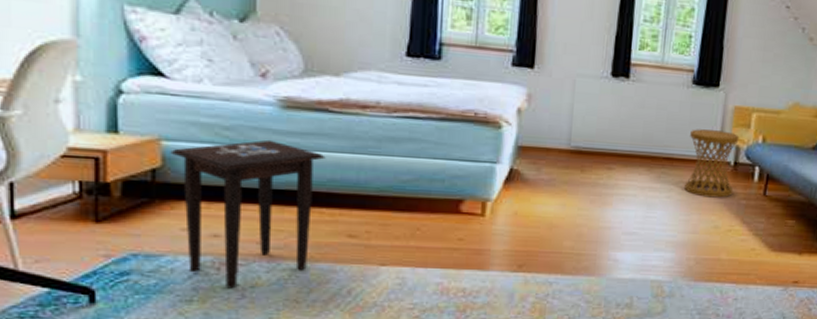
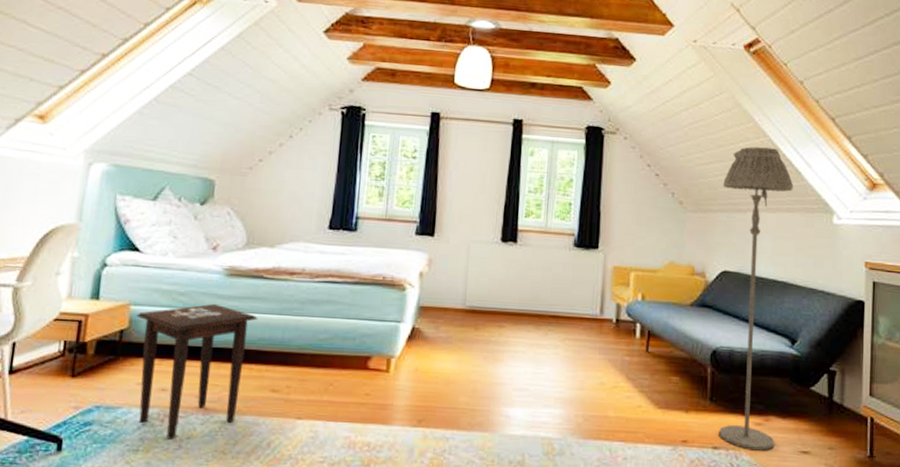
side table: present [684,129,740,198] -> none [570,288,620,355]

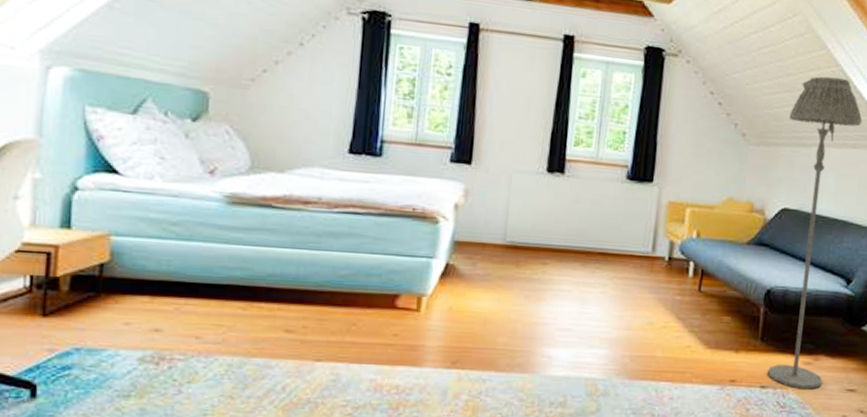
side table: present [136,303,258,440] -> none [119,235,267,384]

